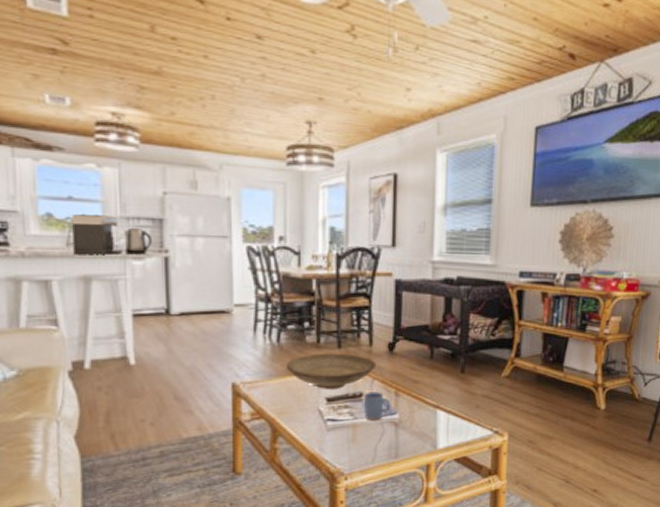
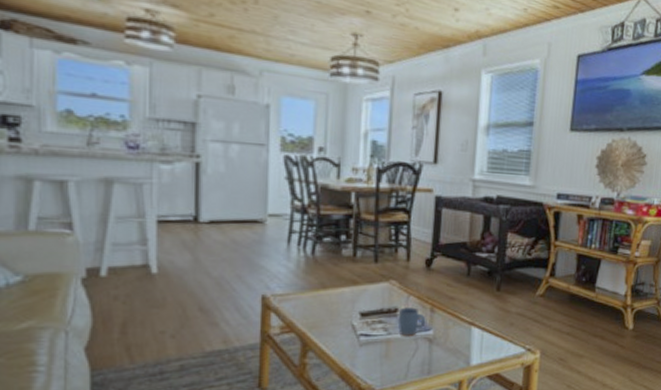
coffee maker: present [72,214,123,256] -> none [94,112,150,159]
kettle: present [123,227,153,256] -> none [151,129,184,160]
decorative bowl: present [285,354,377,390] -> none [319,268,413,305]

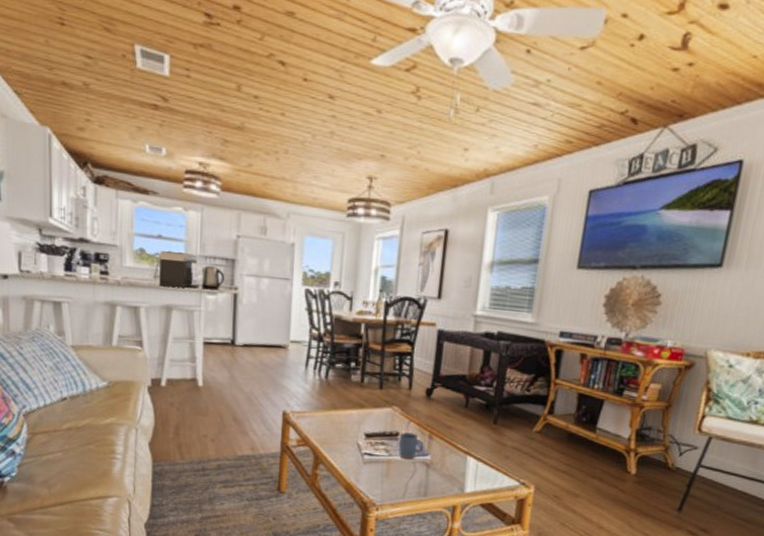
coffee maker: none [94,112,150,159] -> present [159,251,199,290]
kettle: none [151,129,184,160] -> present [201,265,225,291]

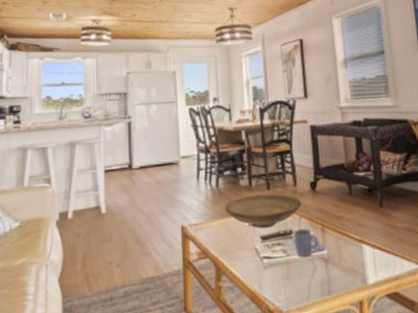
coffee maker: present [159,251,199,290] -> none [64,94,98,126]
kettle: present [201,265,225,291] -> none [99,101,120,124]
decorative bowl: none [331,392,414,428] -> present [224,194,302,229]

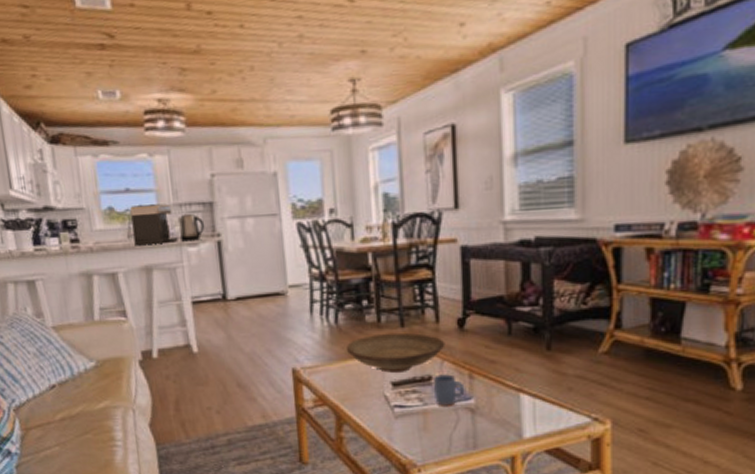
coffee maker: none [64,94,98,126] -> present [130,203,178,246]
kettle: none [99,101,120,124] -> present [177,213,205,243]

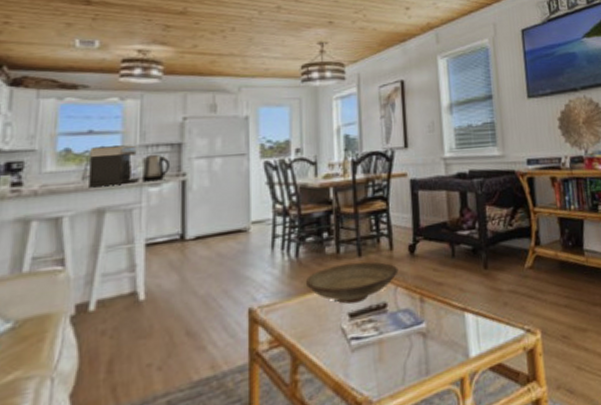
mug: present [432,374,465,406] -> none [387,299,417,334]

